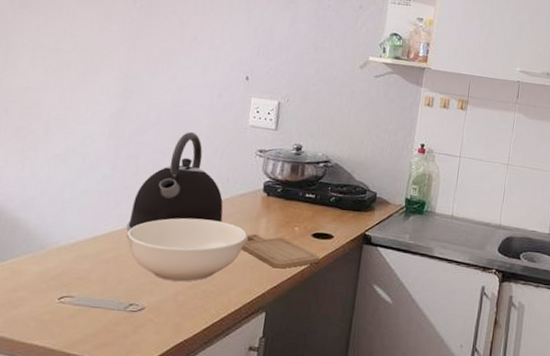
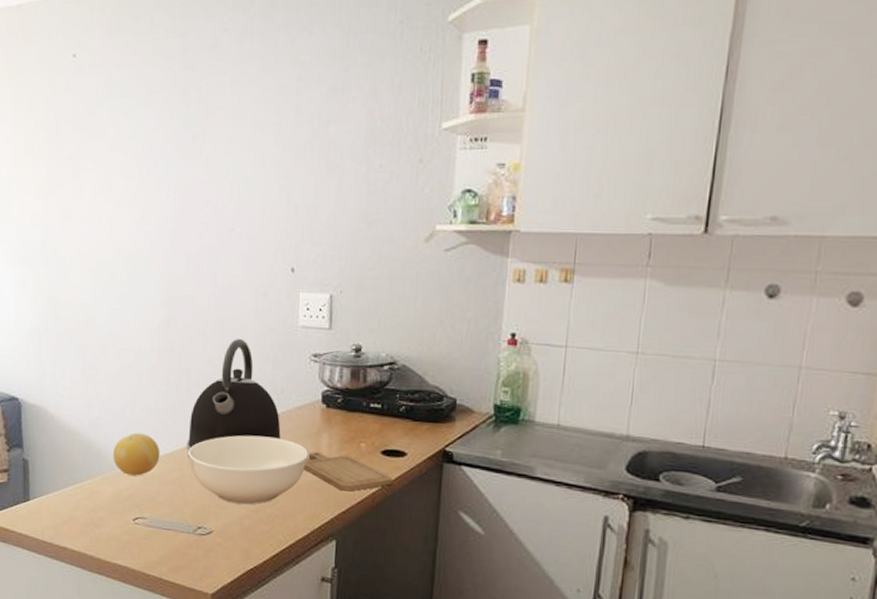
fruit: none [43,213,98,255] -> present [113,433,161,476]

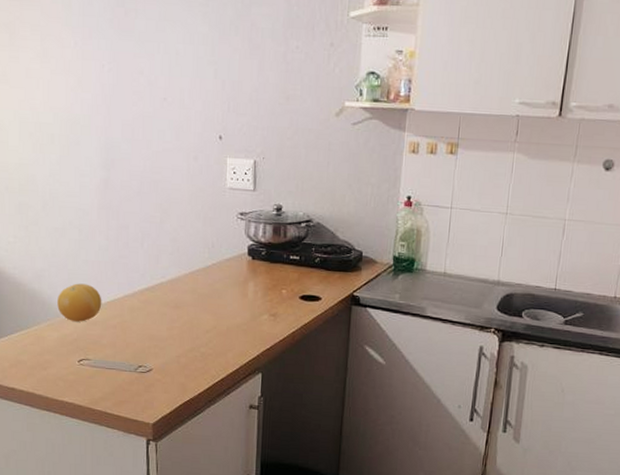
kettle: present [186,338,281,457] -> none [126,197,212,304]
bowl: present [187,435,308,505] -> none [127,284,237,345]
chopping board: present [303,452,393,492] -> none [232,298,310,331]

